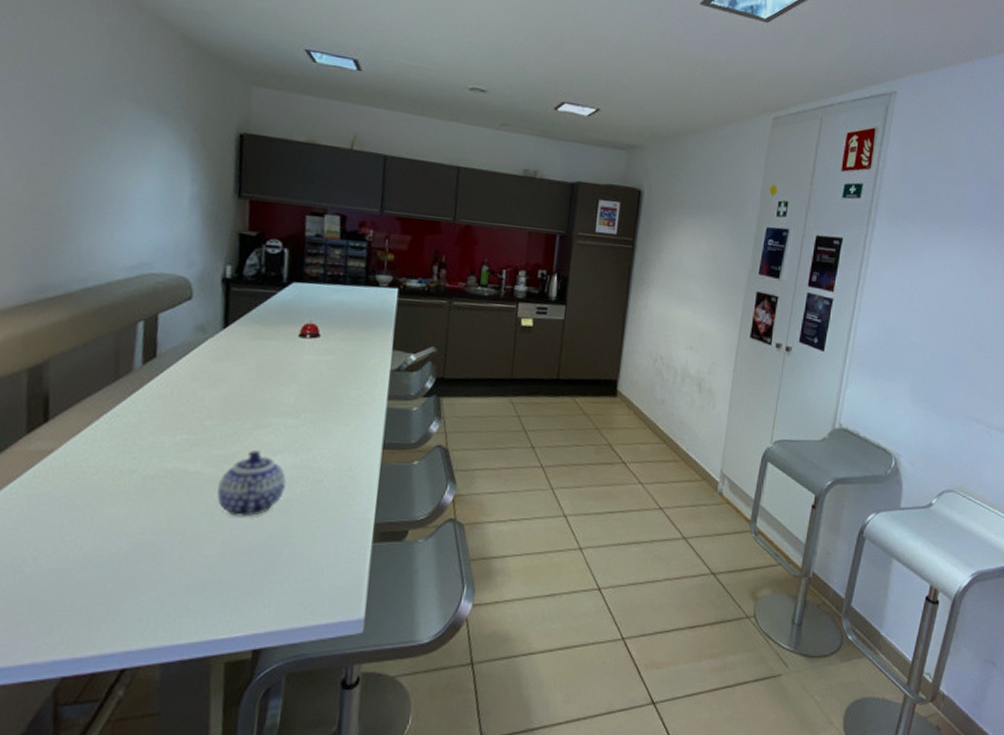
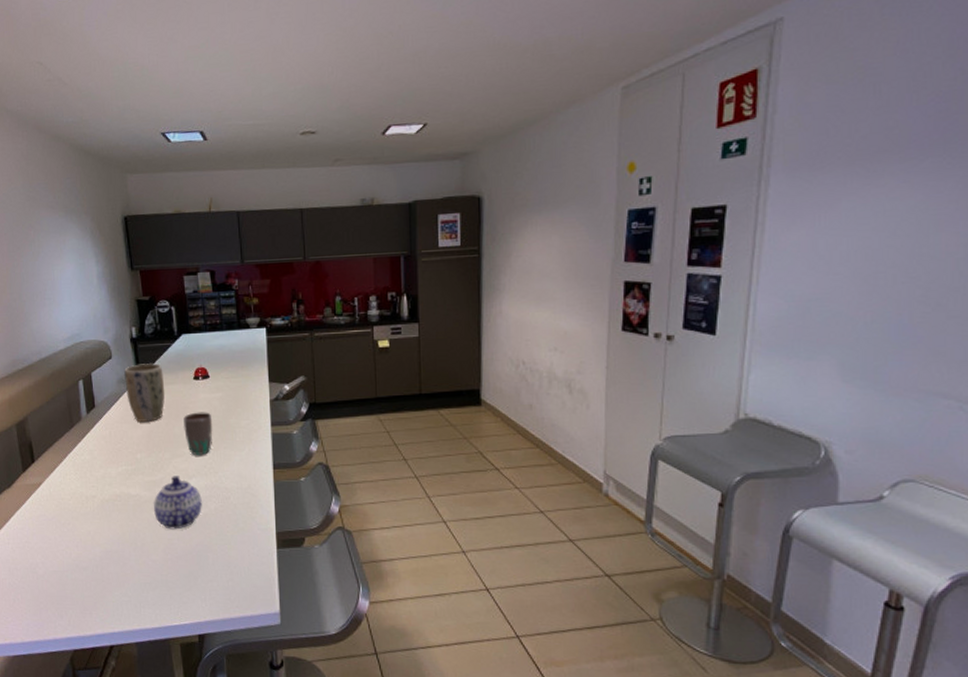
plant pot: none [204,310,260,382] -> present [124,363,165,422]
mug: none [276,375,316,428] -> present [184,412,213,455]

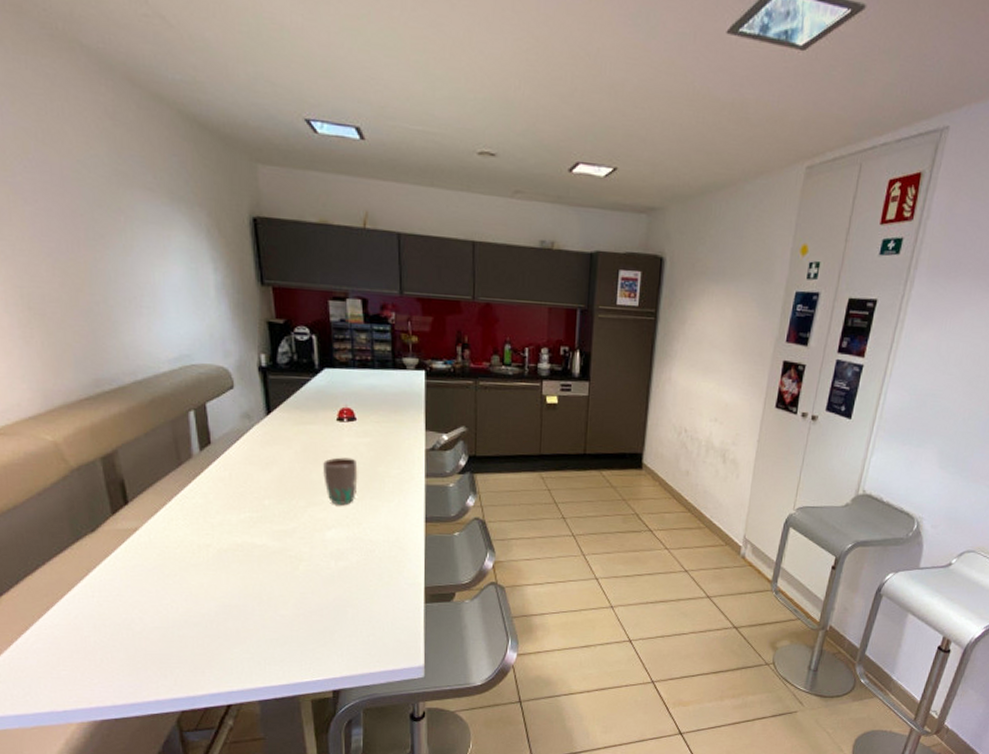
plant pot: present [124,363,165,422] -> none [250,398,302,465]
teapot: present [154,476,202,530] -> none [284,525,342,583]

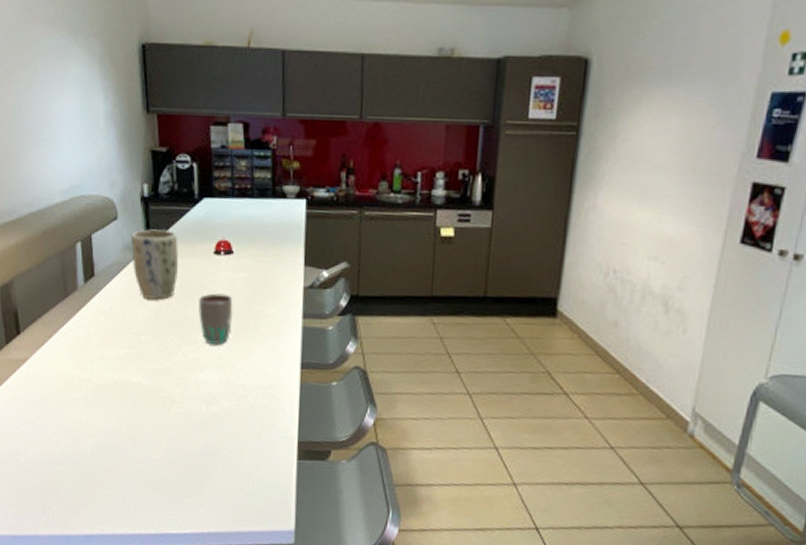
plant pot: none [250,398,302,465] -> present [131,229,179,300]

